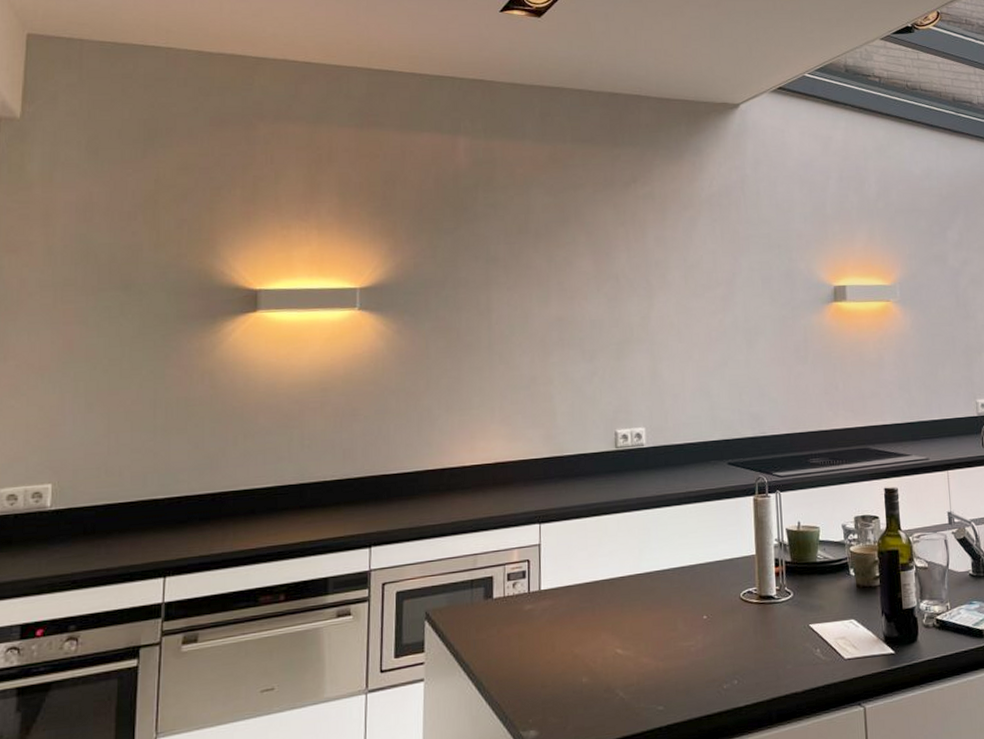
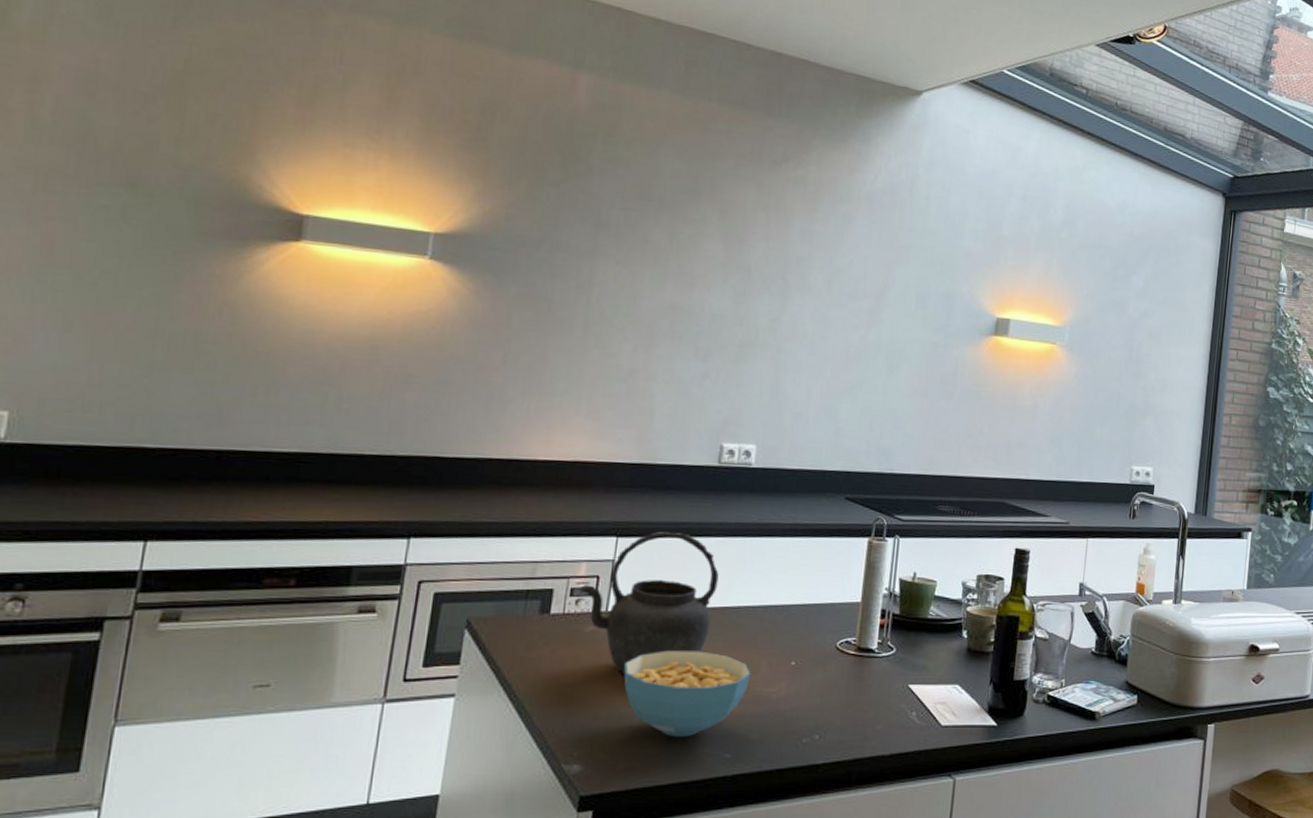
kettle: none [514,513,630,645] -> present [578,531,719,675]
cereal bowl: none [561,615,670,697] -> present [623,650,751,738]

